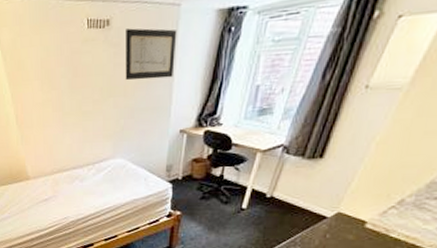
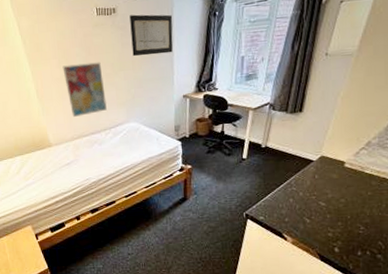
wall art: none [45,85,91,148] -> present [62,62,107,117]

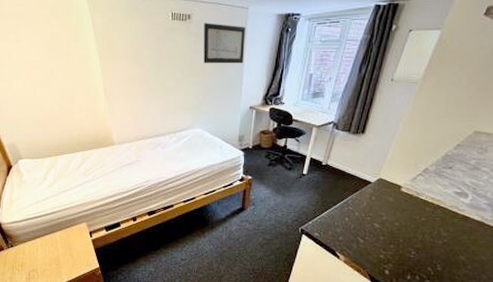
wall art: present [62,62,107,117] -> none [133,66,173,118]

